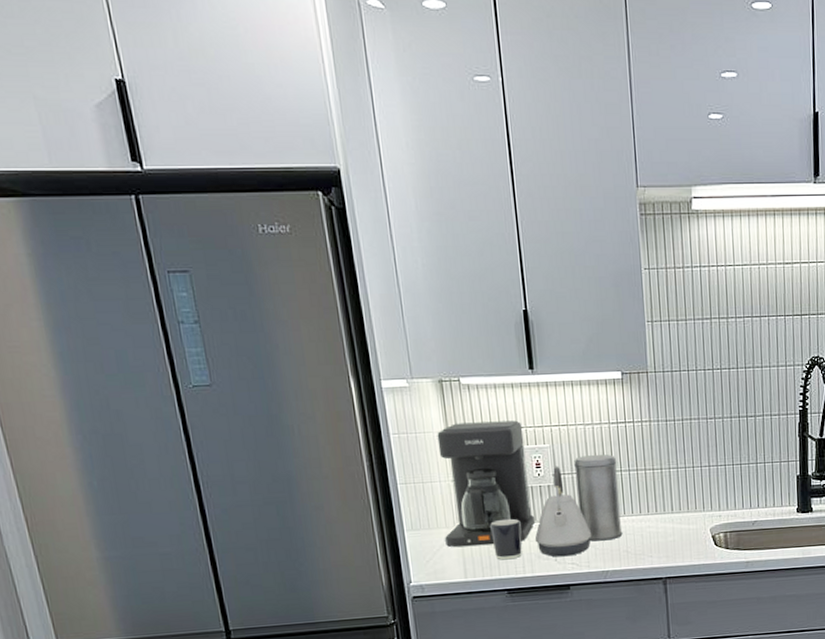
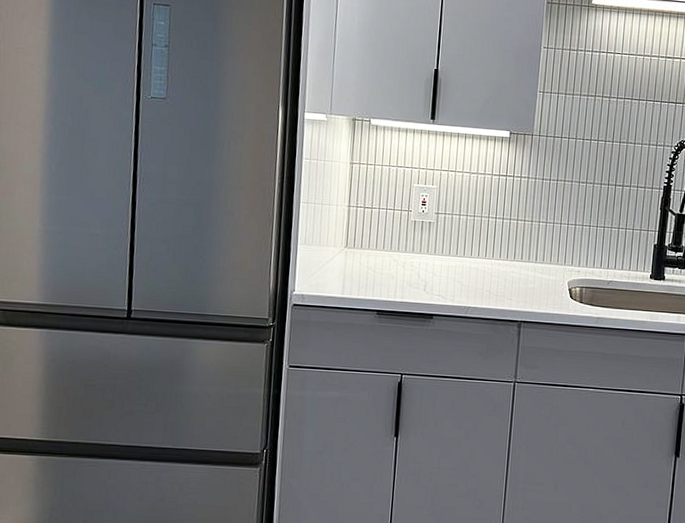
coffee maker: present [437,420,536,547] -> none [331,157,416,269]
mug: present [489,518,522,560] -> none [371,246,400,284]
kettle: present [534,466,592,557] -> none [409,205,461,289]
canister: present [574,454,623,542] -> none [453,200,494,279]

